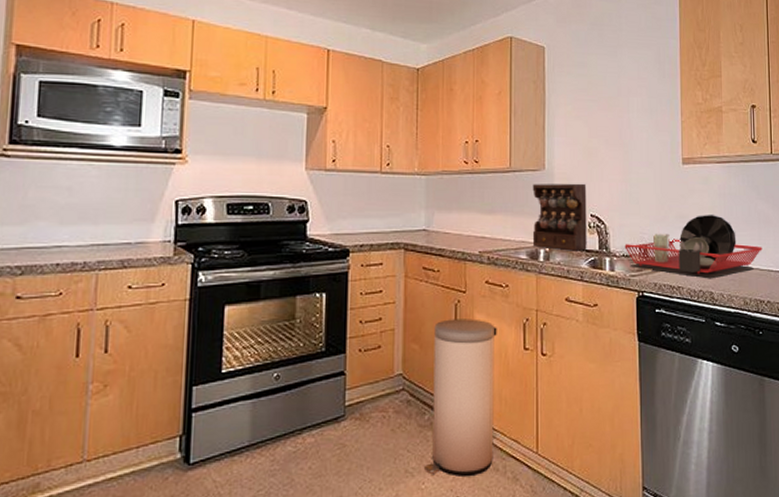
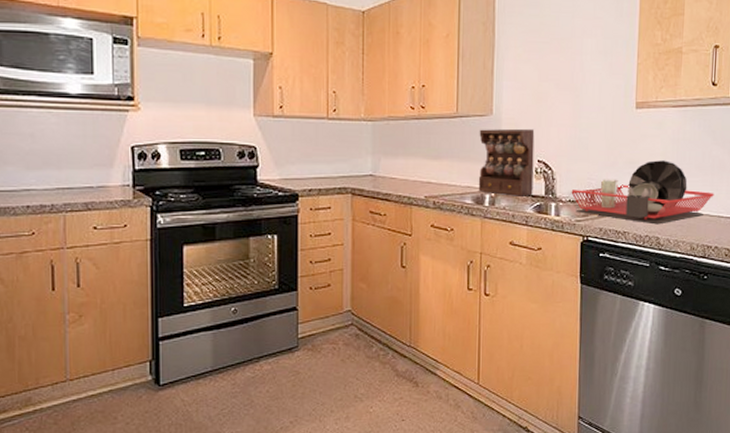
pedal bin: present [425,319,497,477] -> none [373,260,442,402]

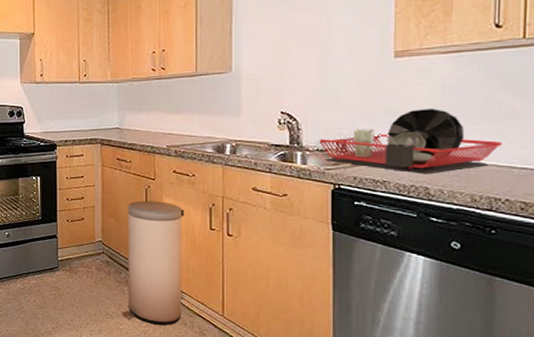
pedal bin: none [373,260,442,402] -> present [122,201,184,325]
spice rack: present [478,128,535,196] -> none [218,82,277,146]

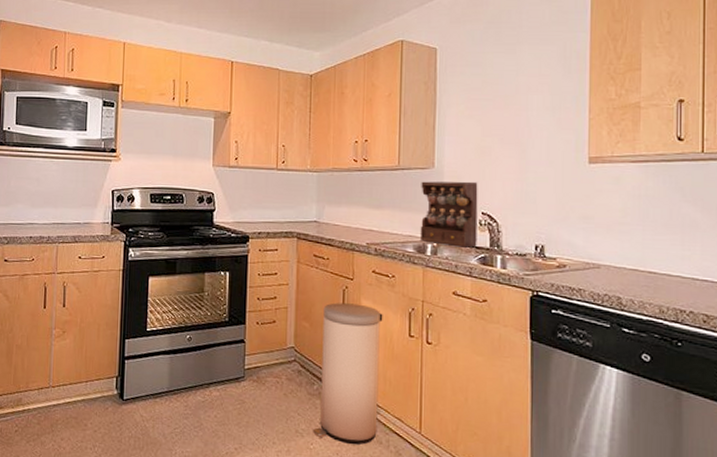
spice rack: none [218,82,277,146] -> present [420,181,478,248]
dish rack: present [319,109,502,175] -> none [518,216,686,284]

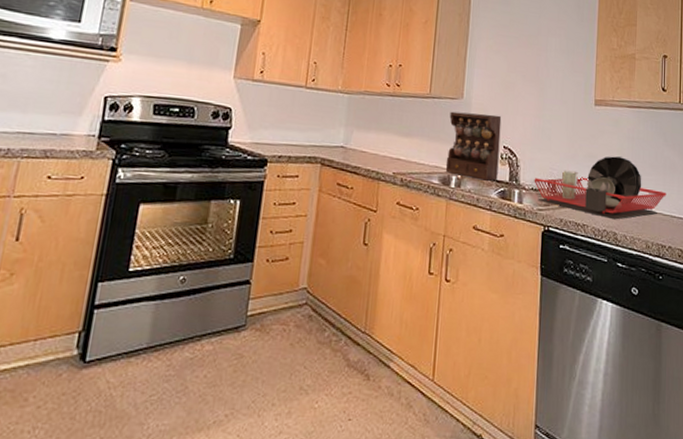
pedal bin: present [313,302,383,445] -> none [319,237,404,398]
dish rack: none [518,216,686,284] -> present [534,156,667,220]

